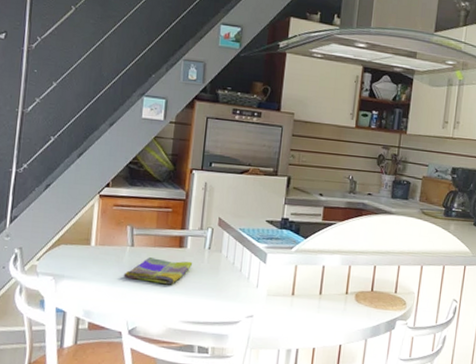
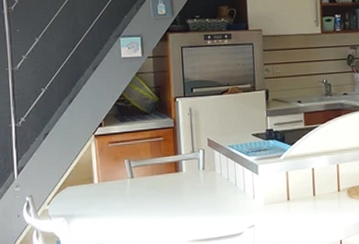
dish towel: present [123,256,193,285] -> none [128,183,191,209]

